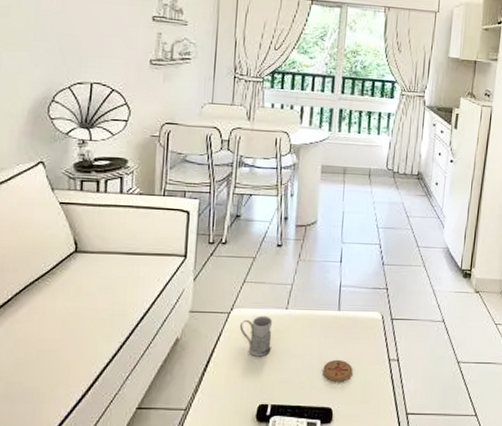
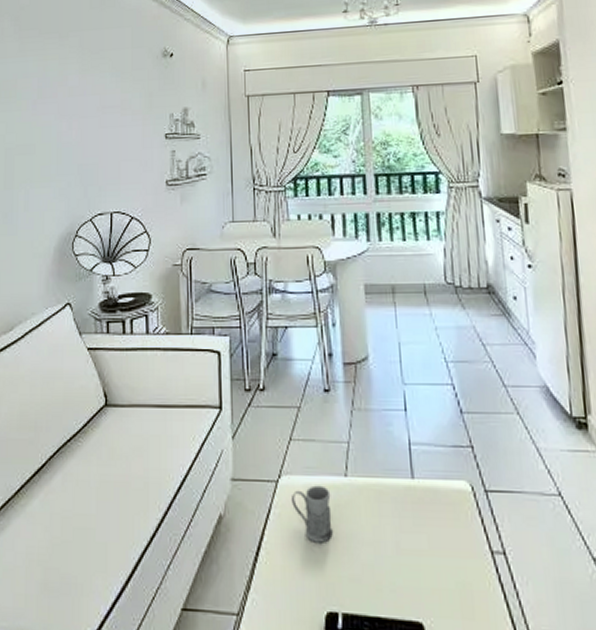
coaster: present [323,359,353,382] -> none [403,549,444,584]

